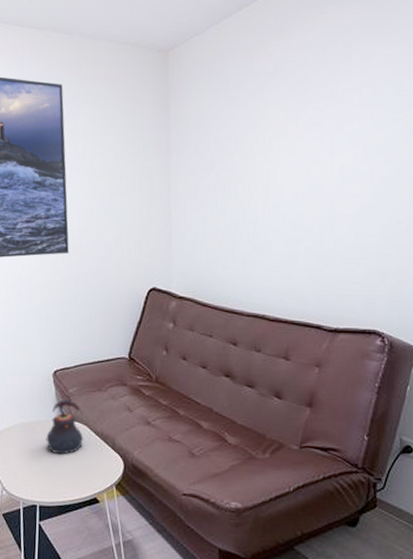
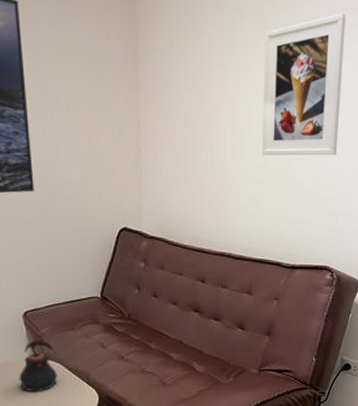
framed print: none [297,67,384,213] -> present [262,13,346,156]

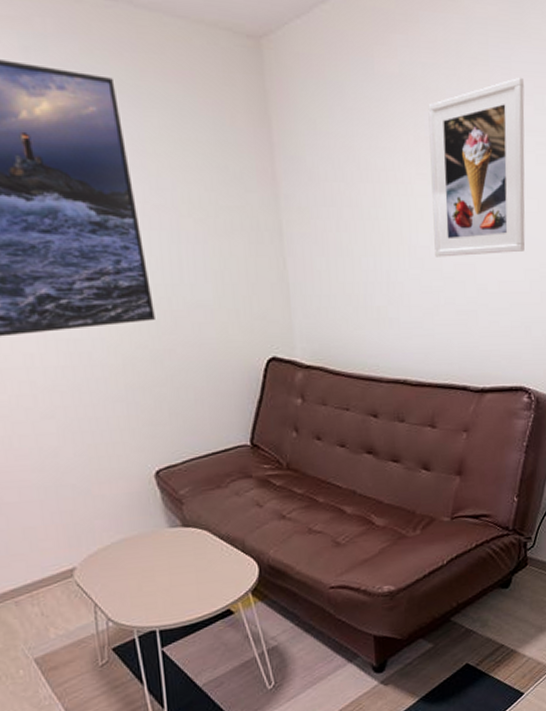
teapot: present [19,340,58,392] -> none [156,503,206,569]

